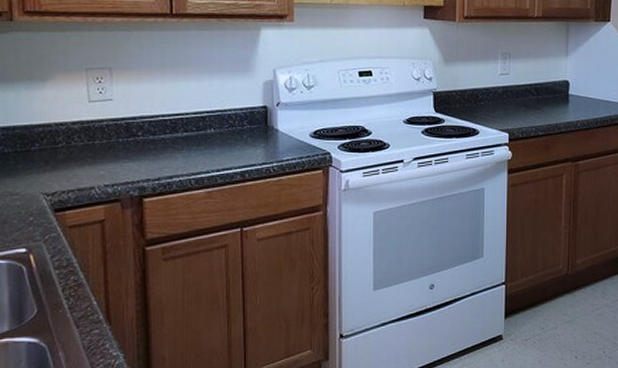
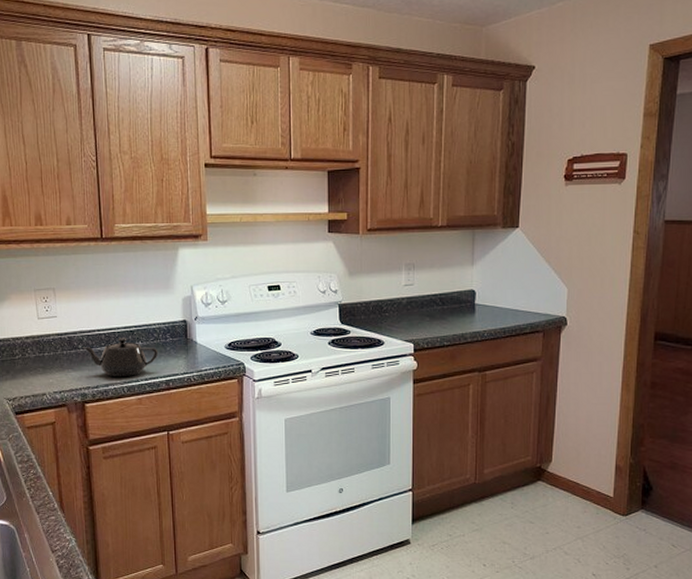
teapot: none [143,124,234,167] -> present [82,338,159,376]

